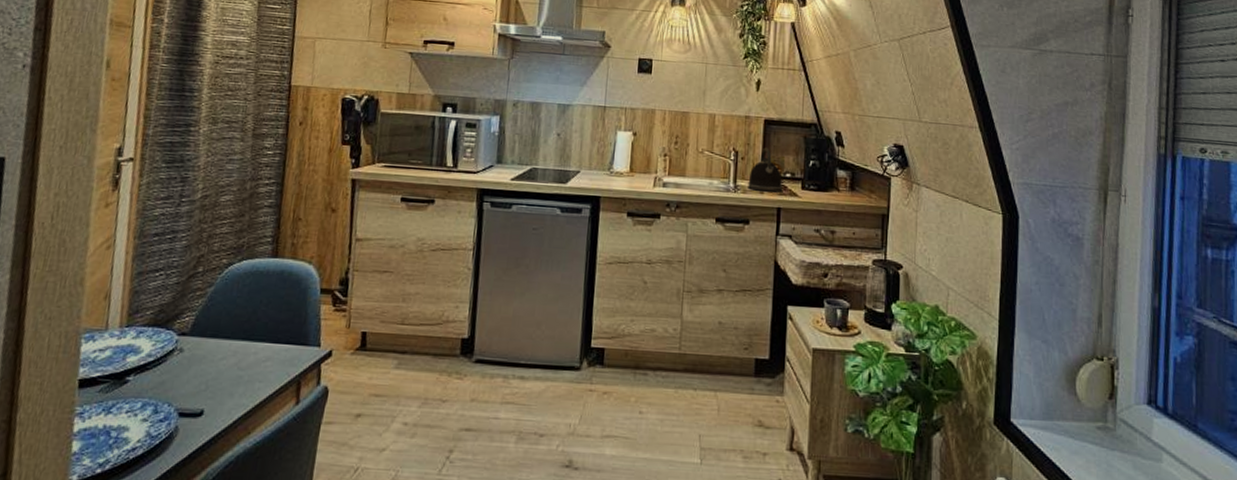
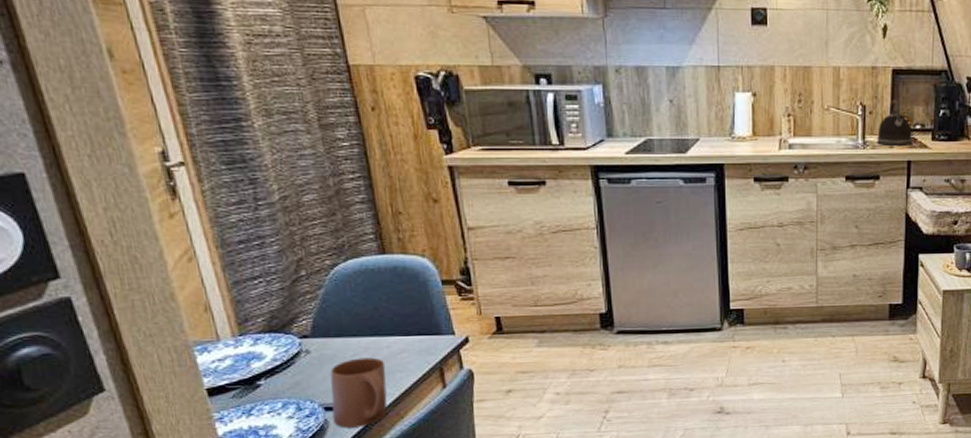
cup: none [183,362,249,439] -> present [330,357,387,428]

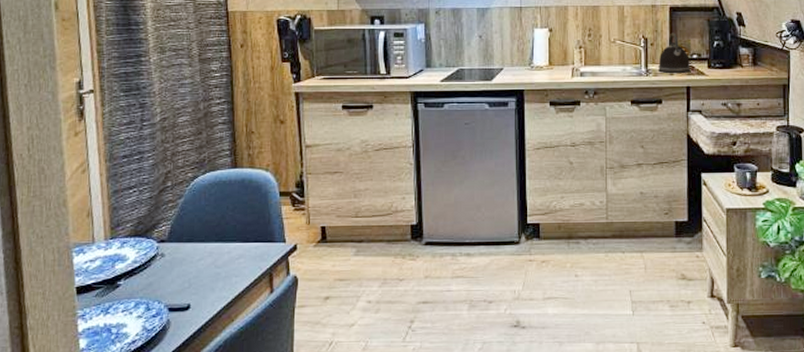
cup: present [330,357,387,428] -> none [175,262,225,329]

